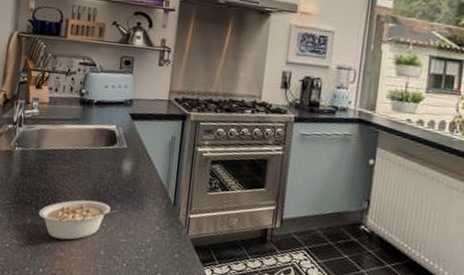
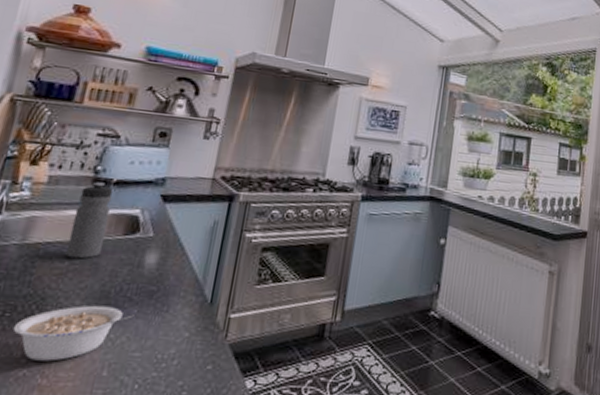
water bottle: none [67,102,95,164] -> present [65,182,114,259]

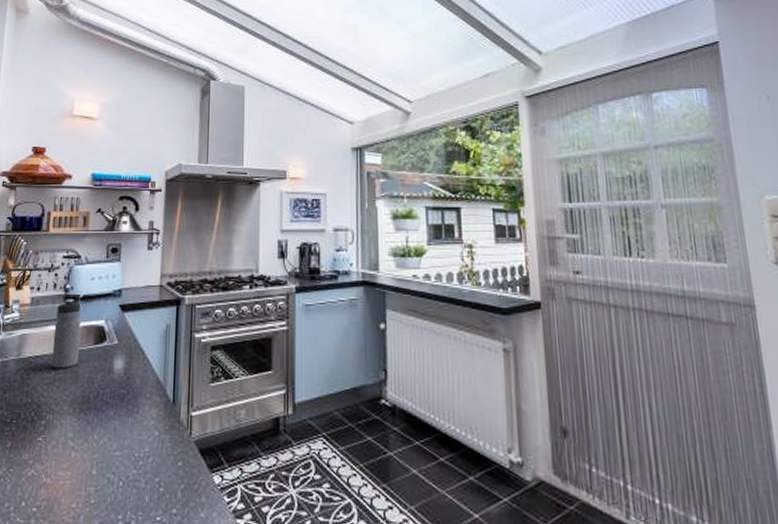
legume: present [13,305,135,362] -> none [20,410,112,462]

